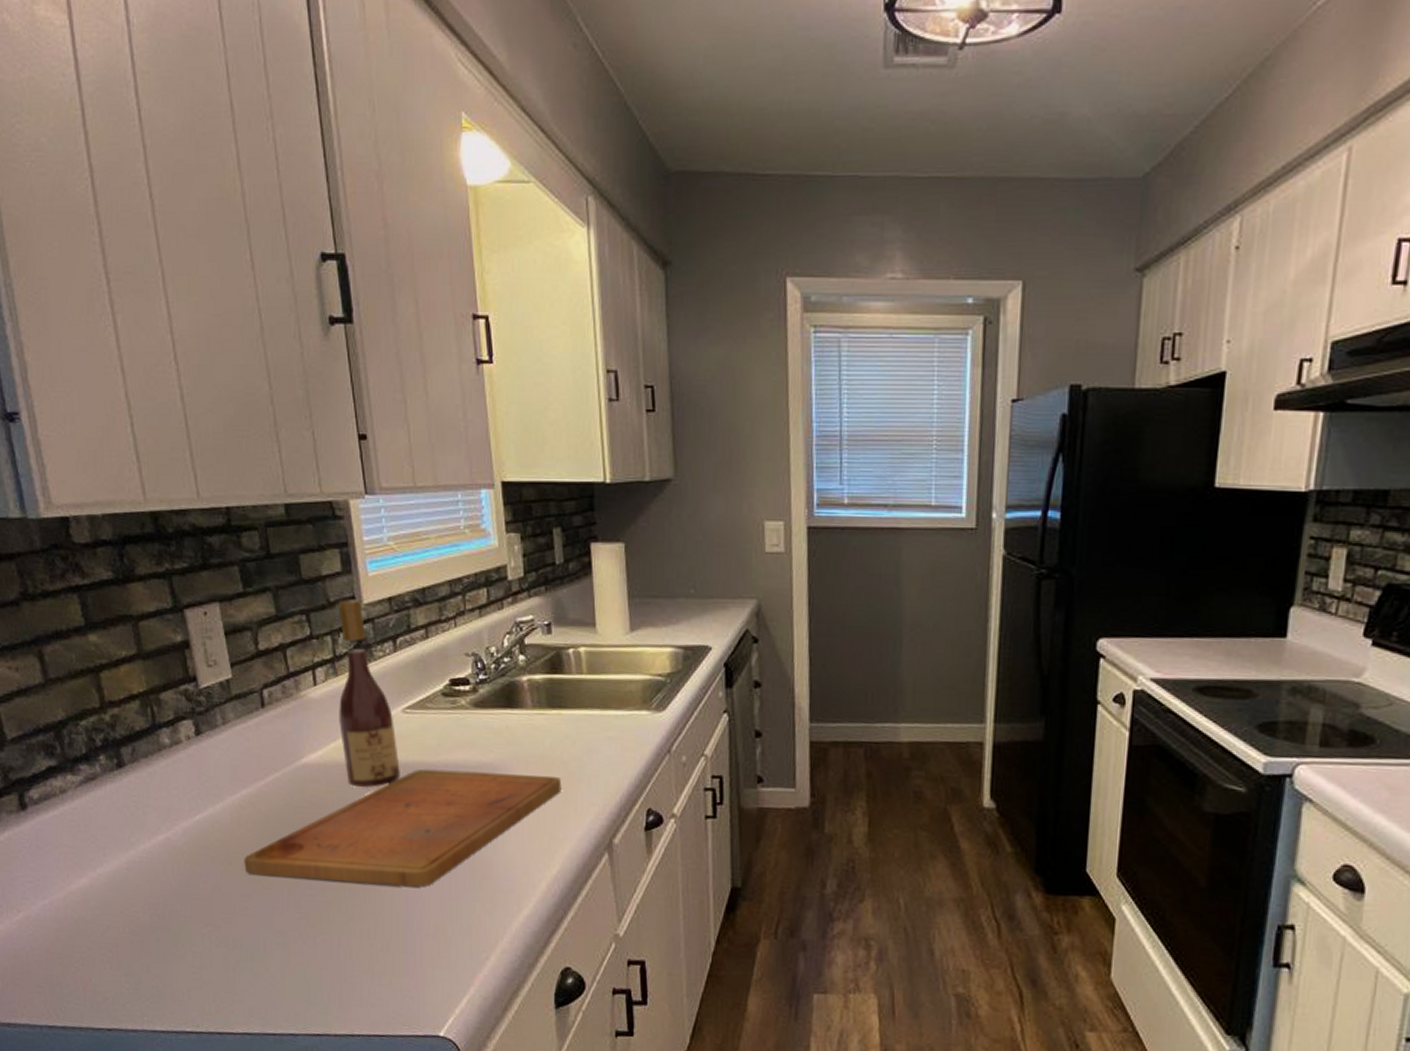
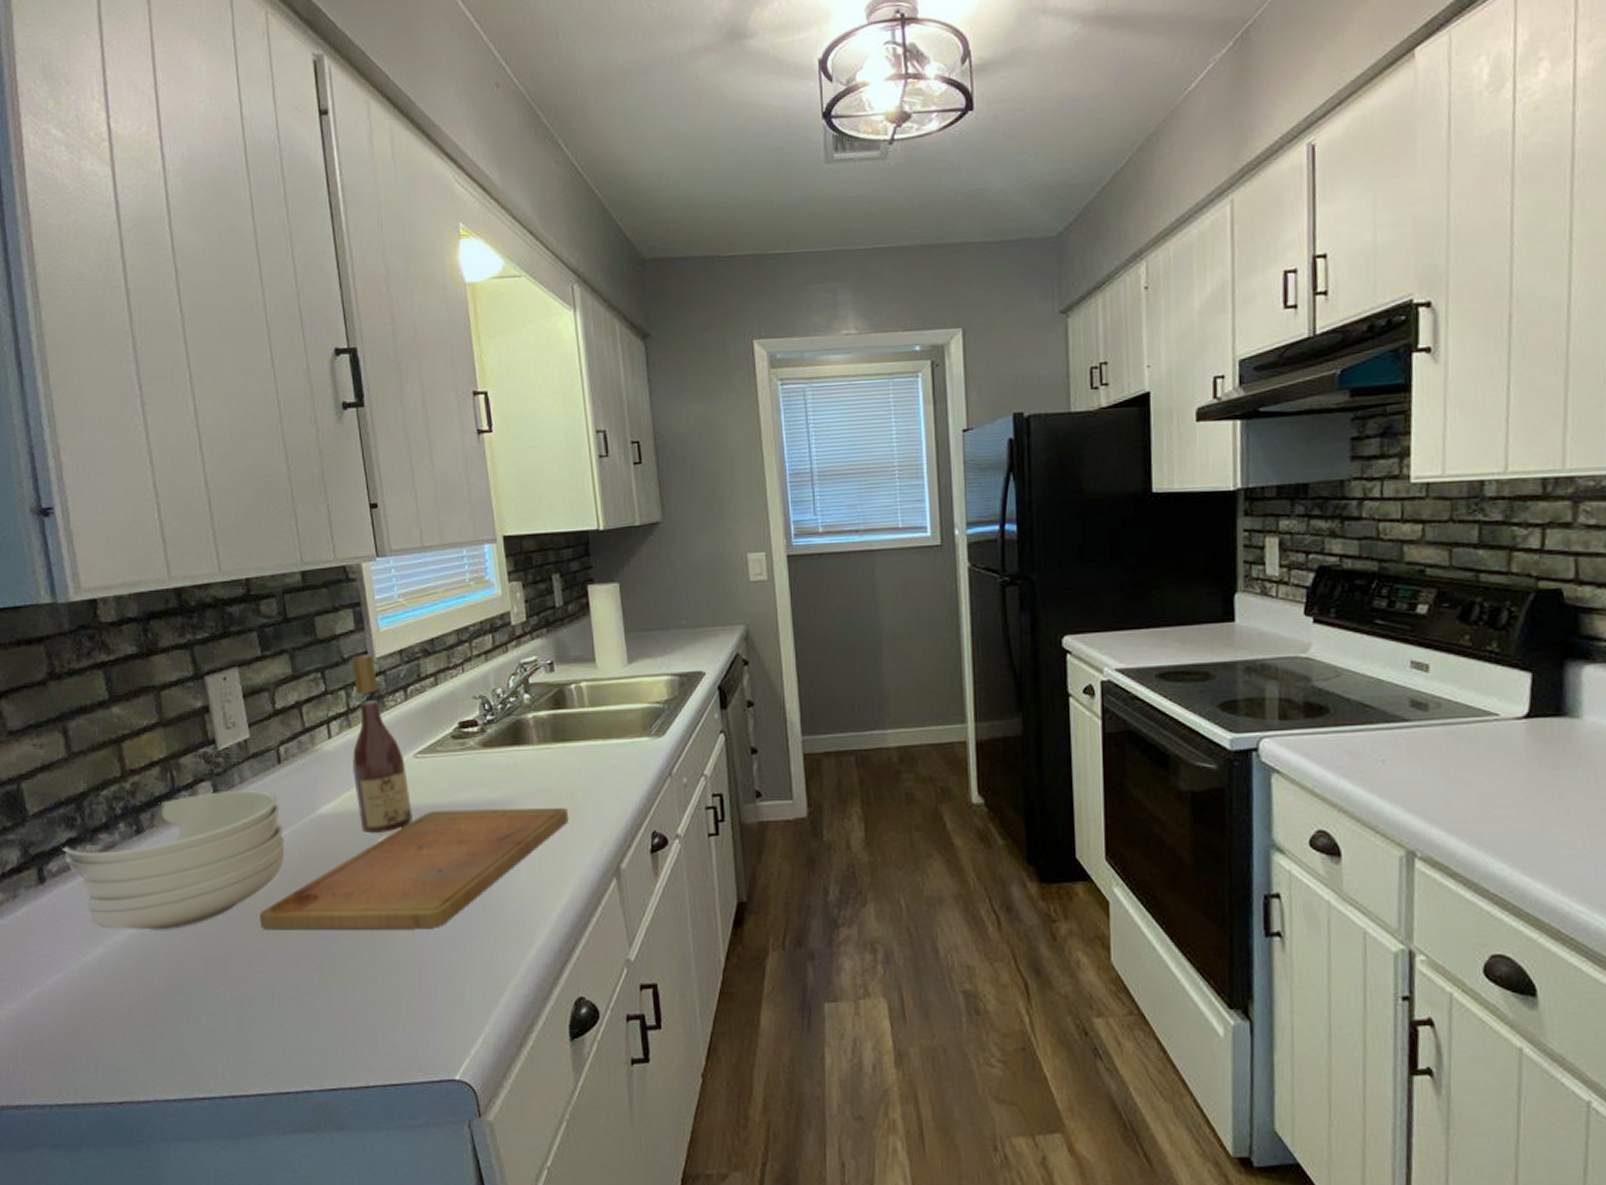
bowl: none [41,730,269,867] -> present [61,790,285,930]

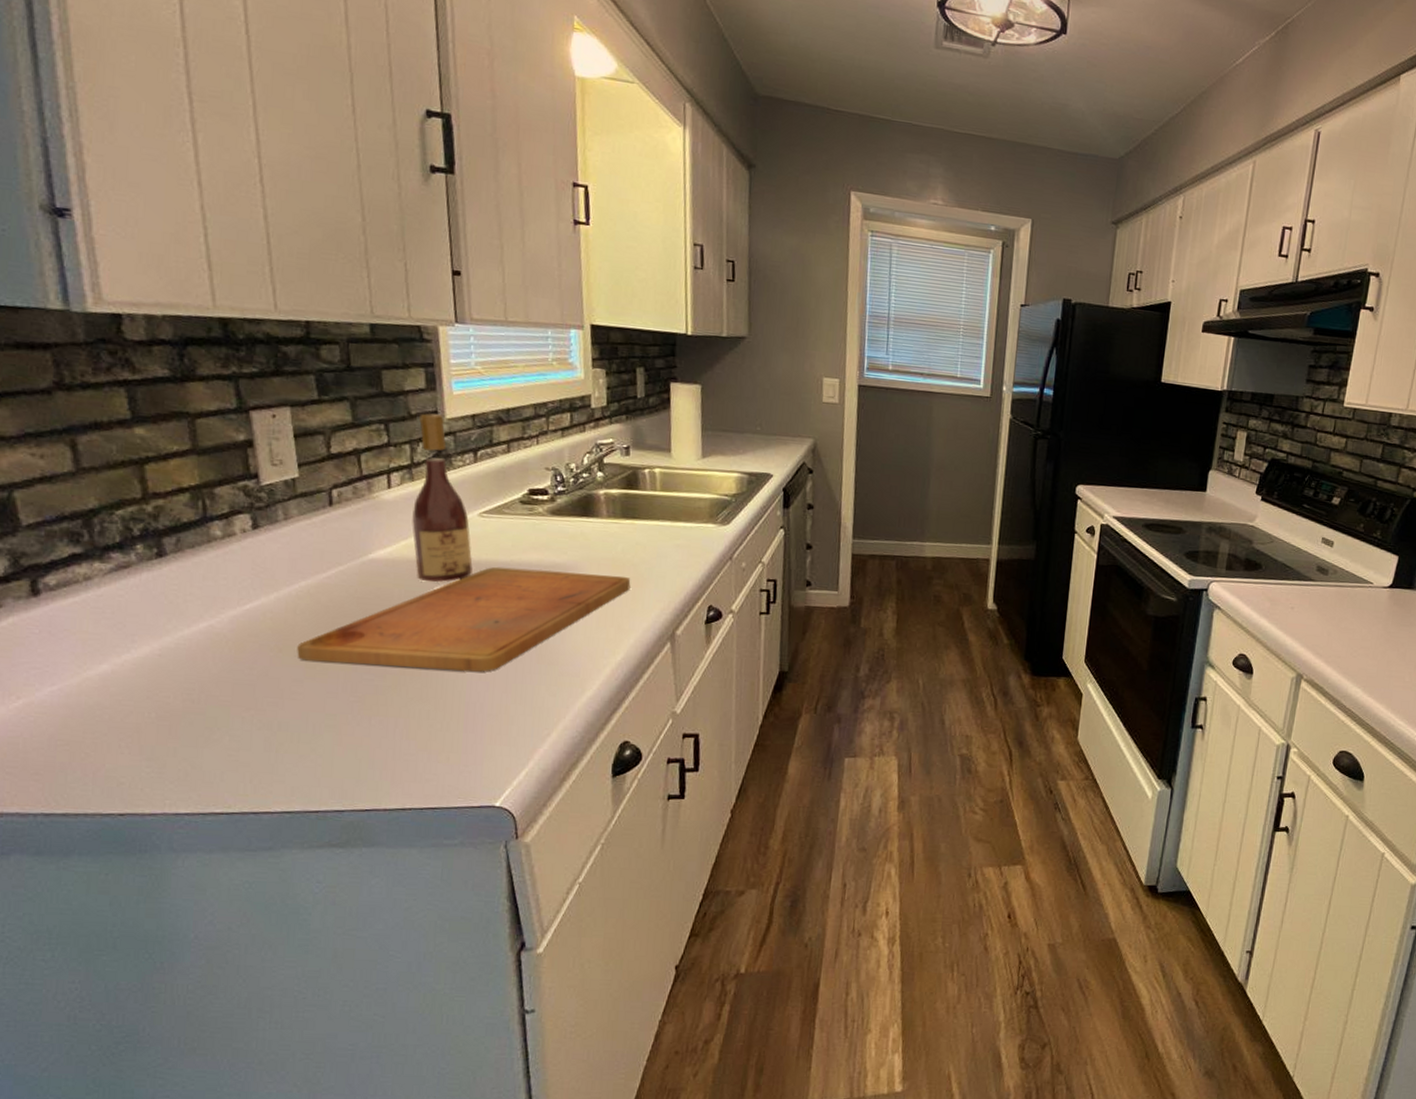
bowl: present [61,790,285,930] -> none [61,524,332,653]

